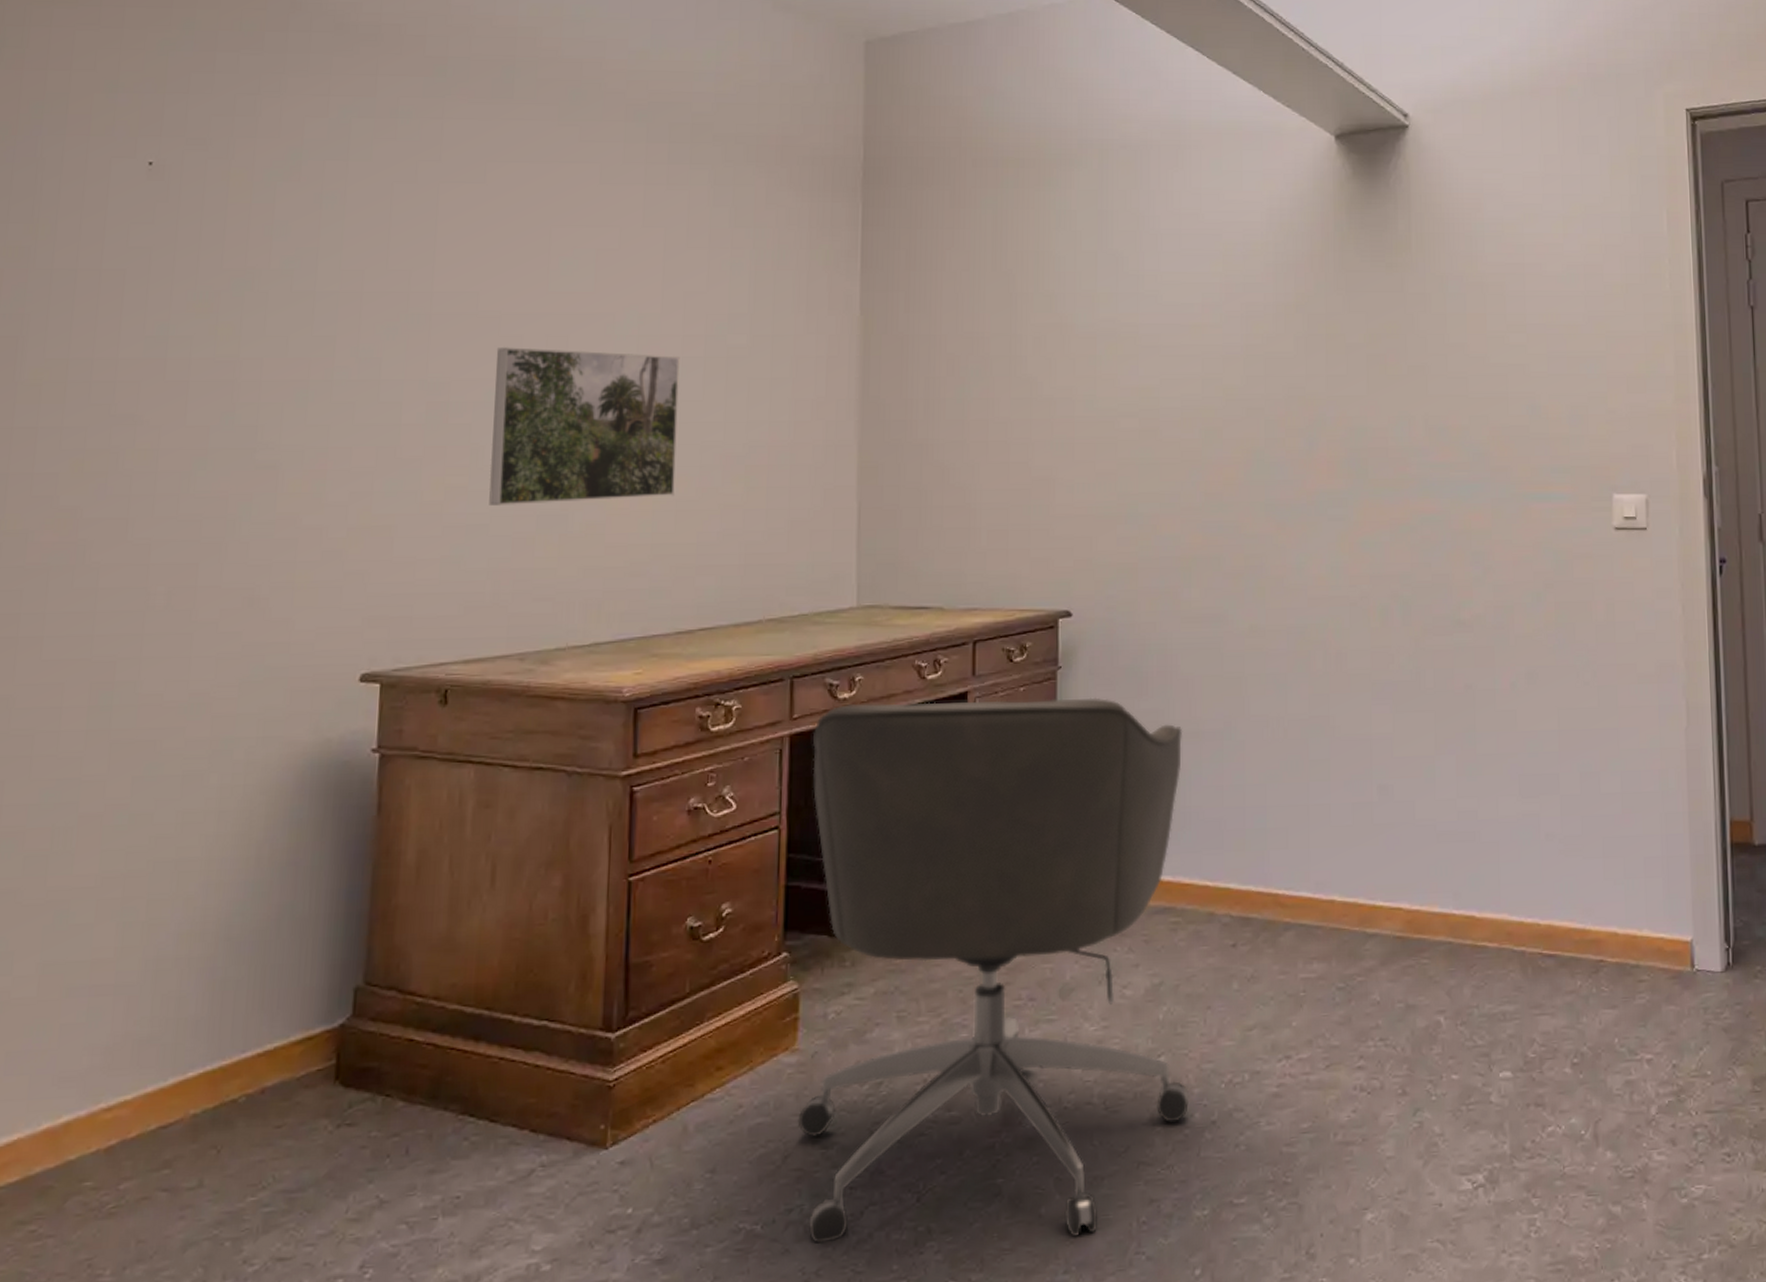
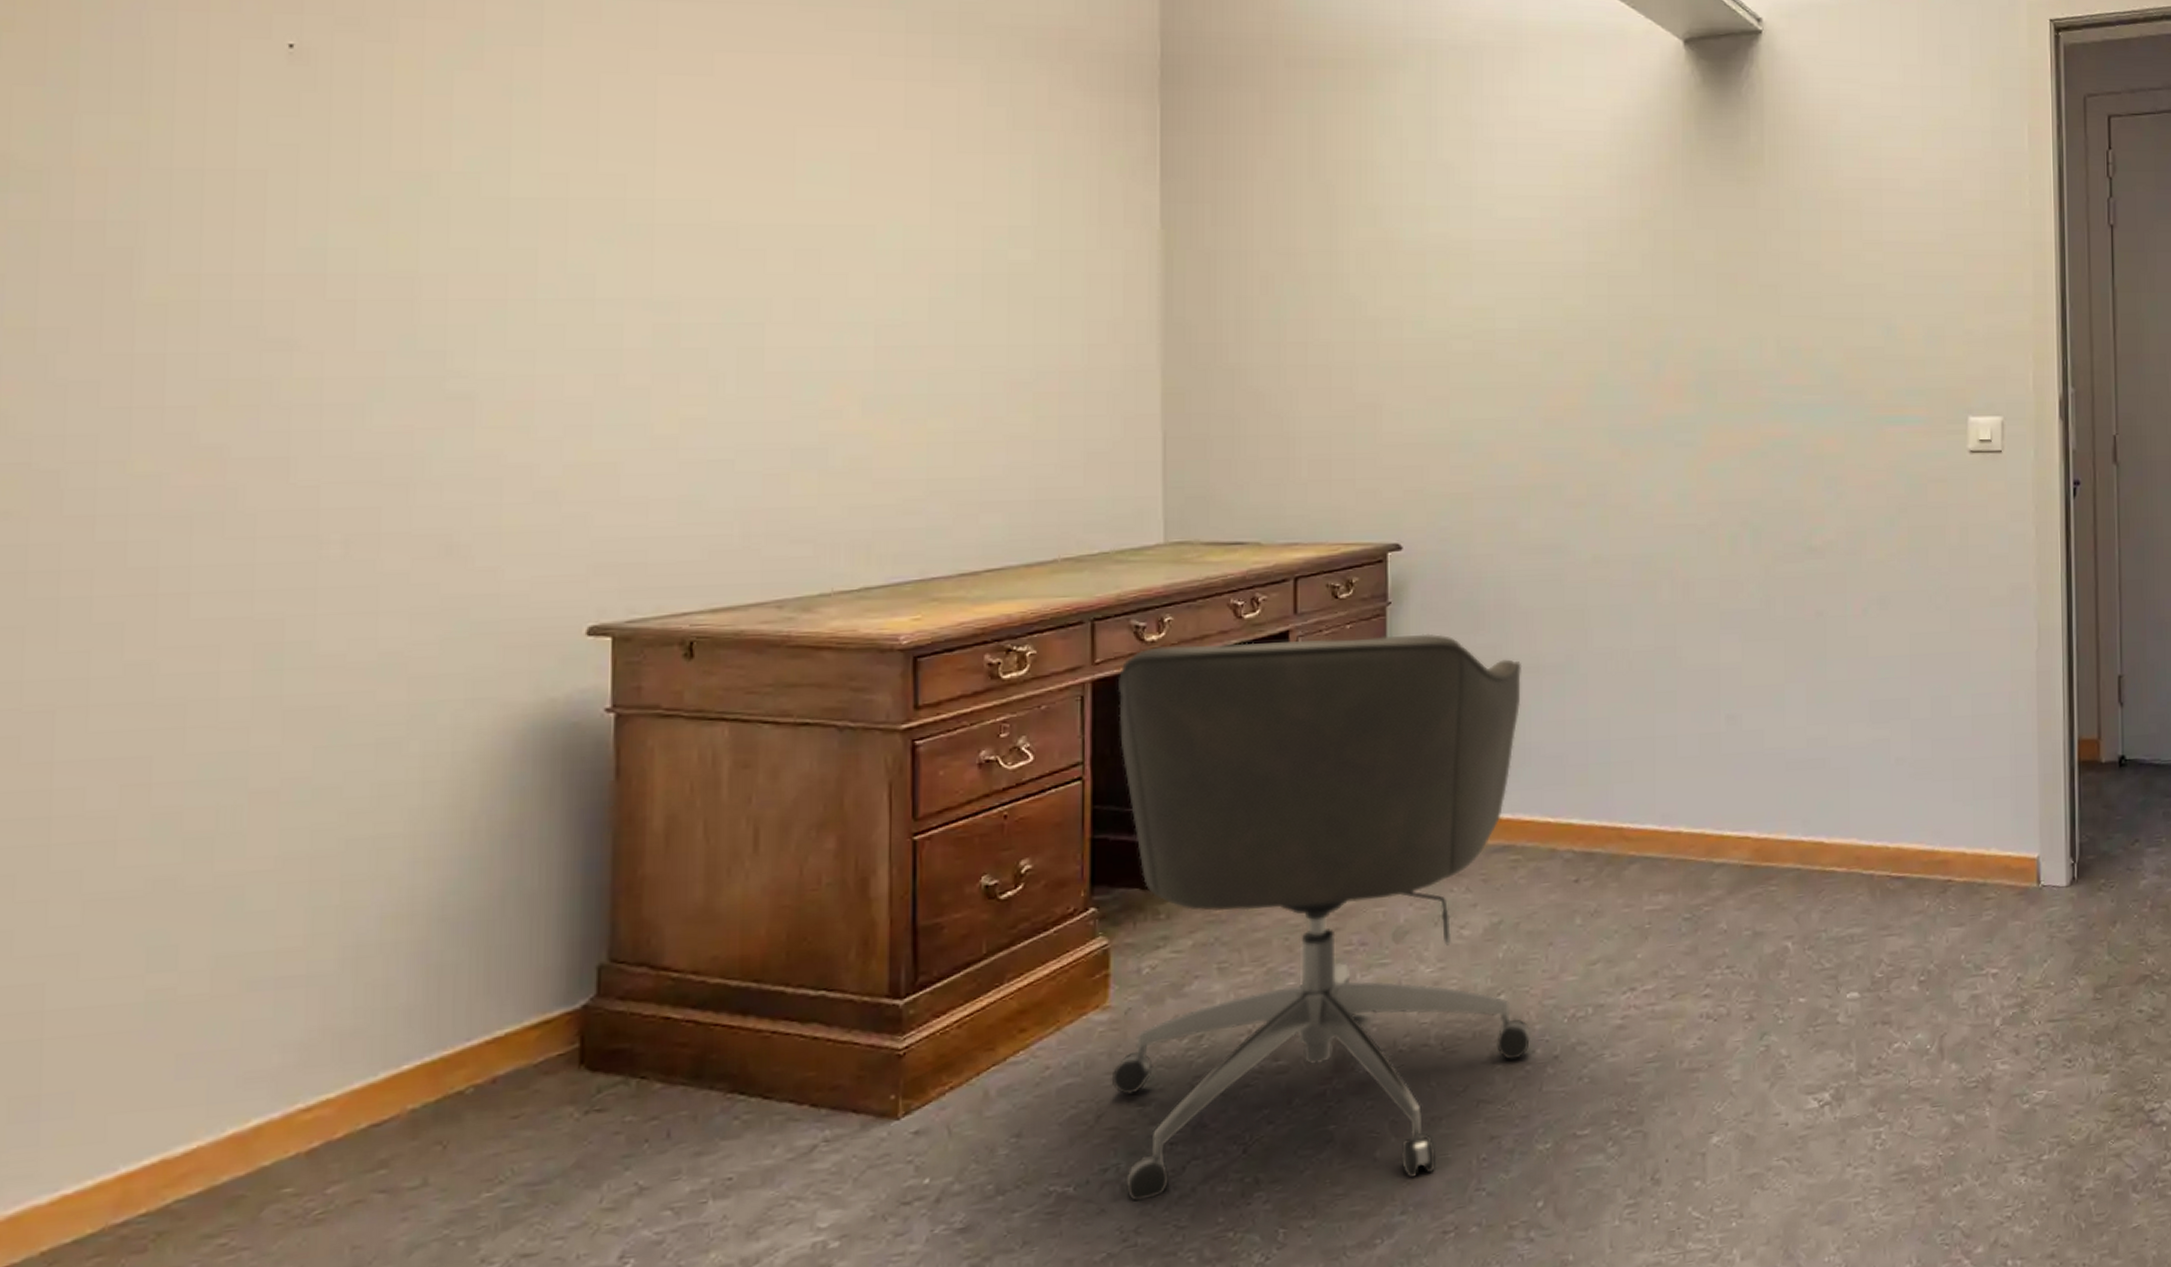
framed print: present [489,347,680,505] -> none [733,262,954,439]

